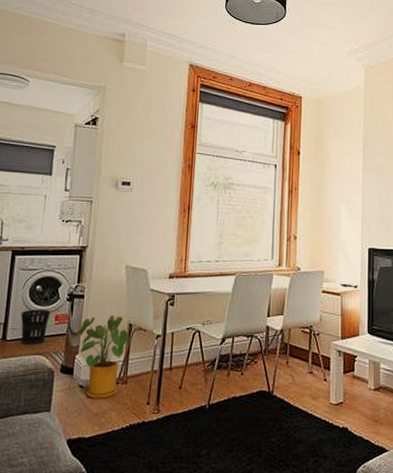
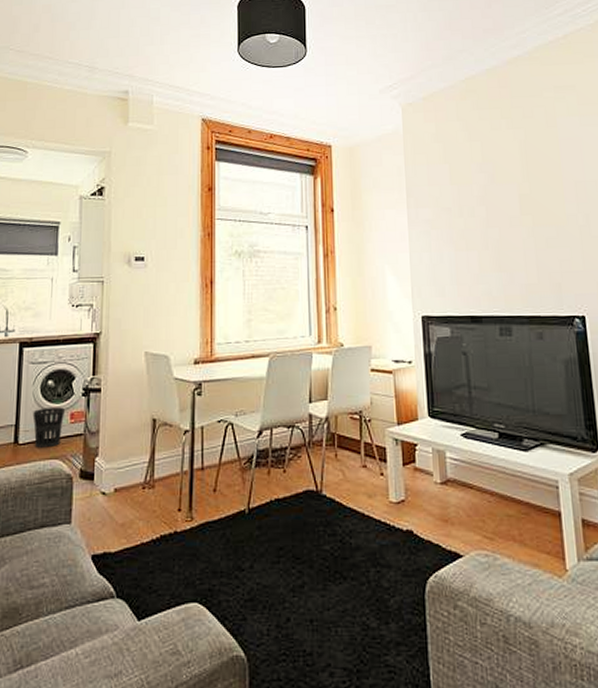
house plant: present [77,315,133,399] -> none [96,410,158,507]

